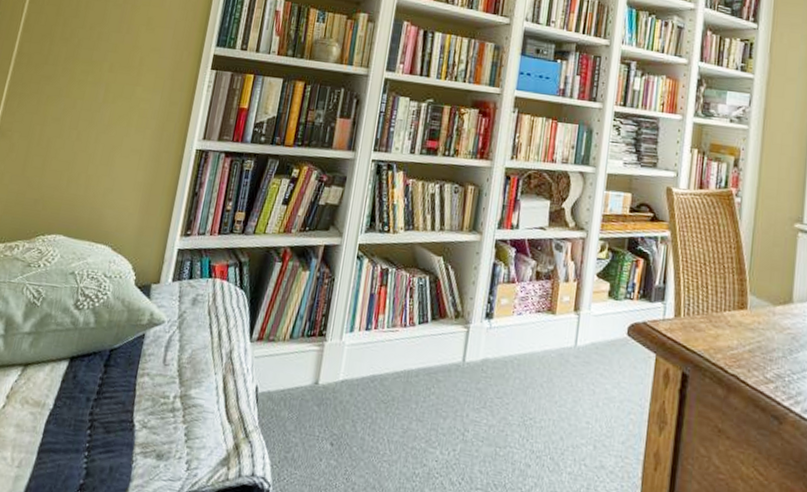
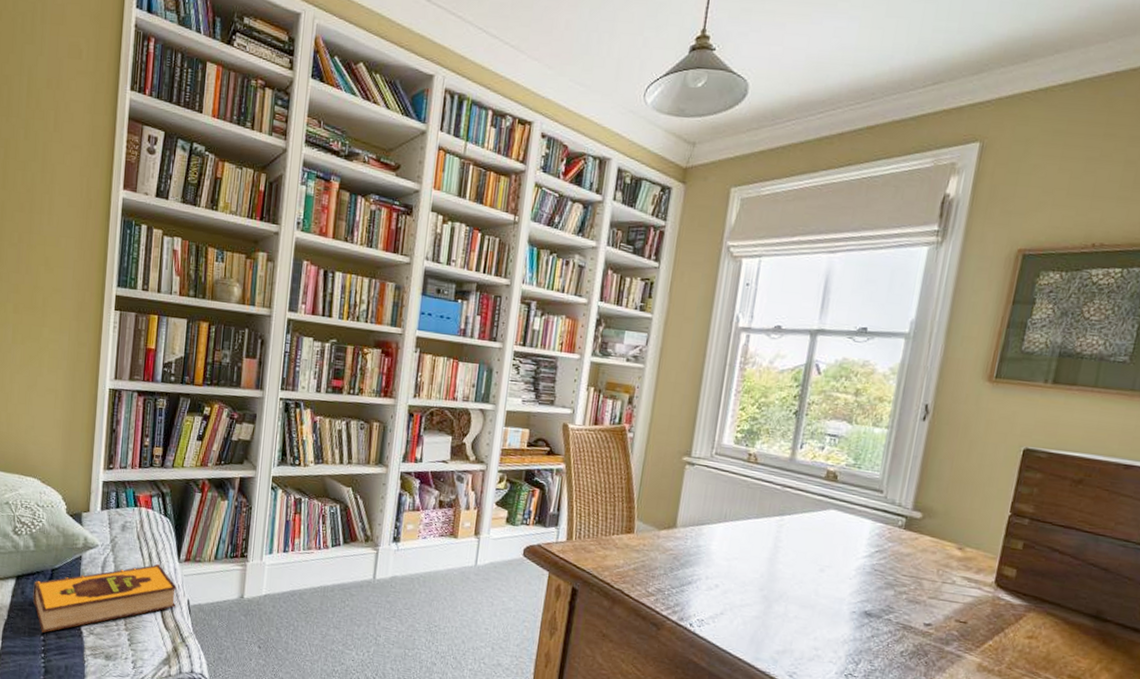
hardback book: none [84,343,246,426] -> present [33,563,177,633]

